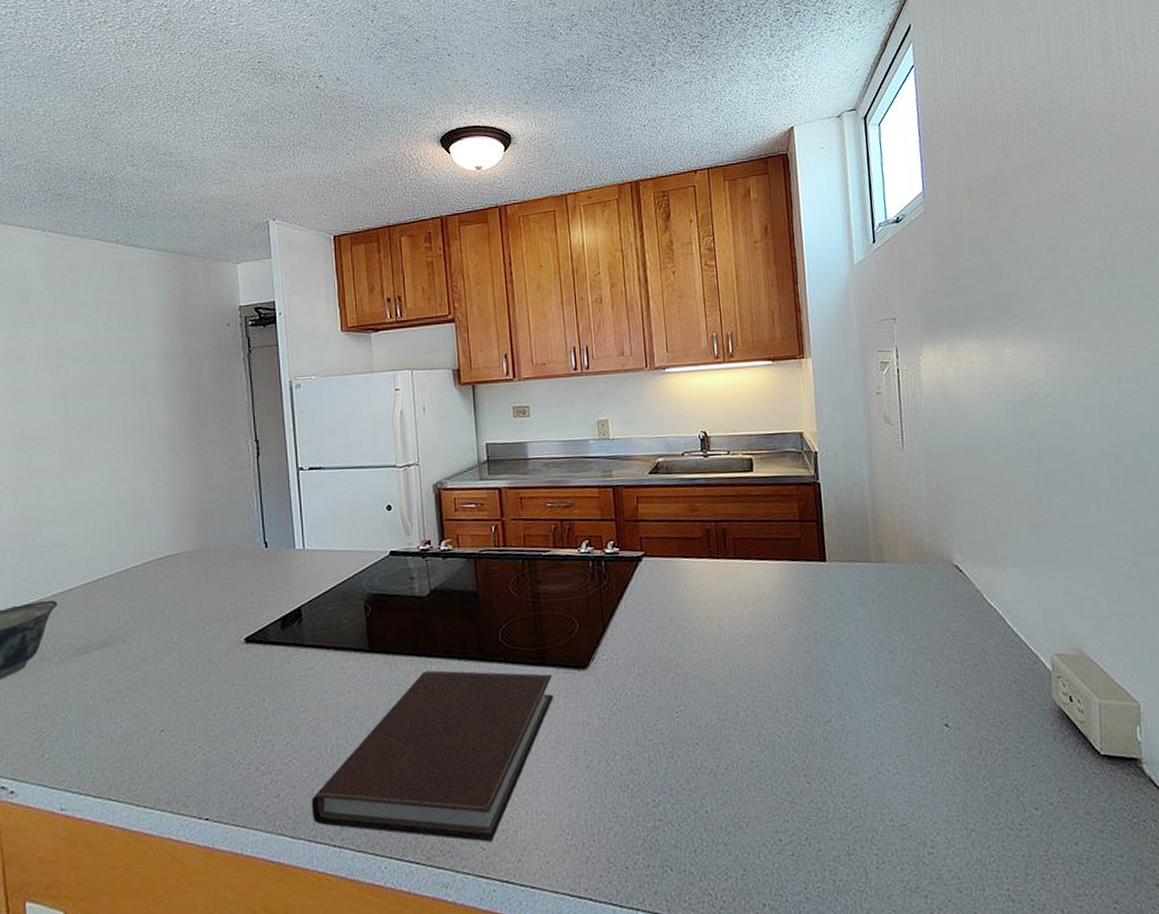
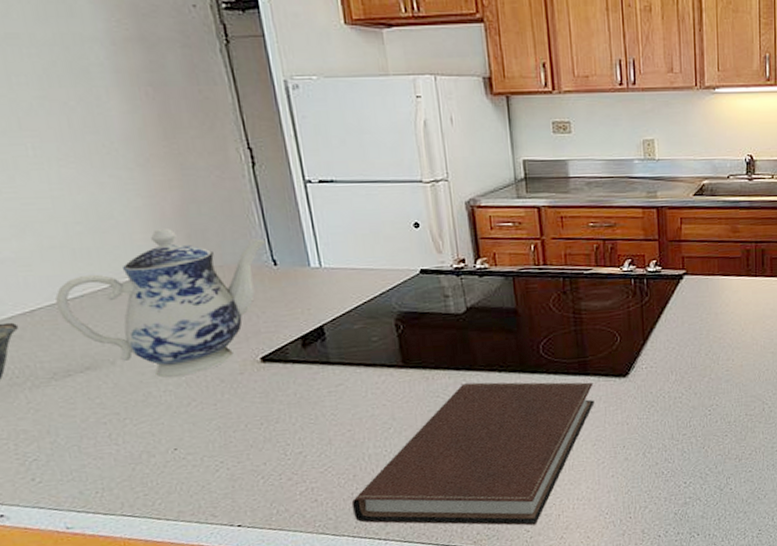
teapot: none [90,513,261,657] -> present [55,227,266,378]

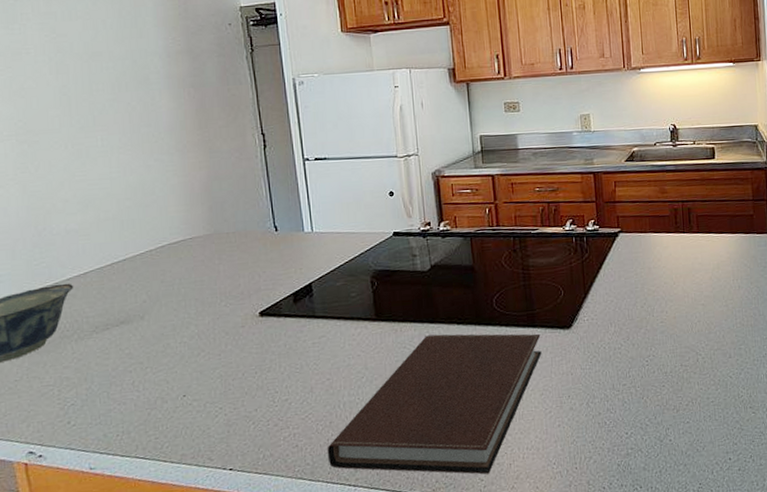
teapot: present [55,227,266,378] -> none [104,201,270,331]

